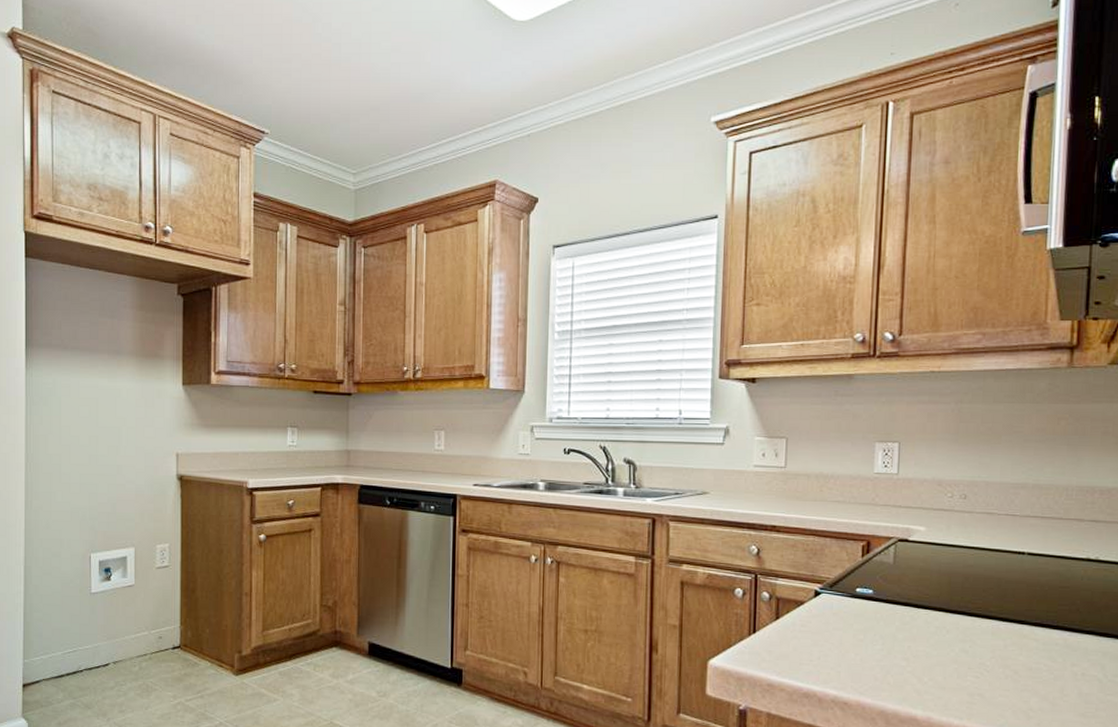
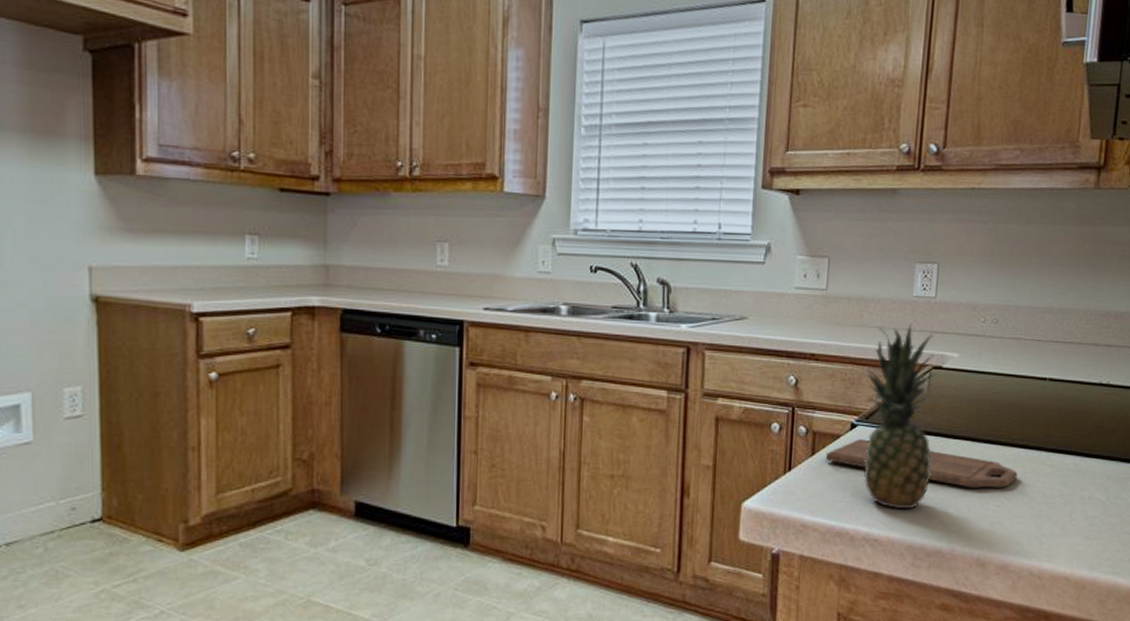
cutting board: none [789,606,997,660] -> present [825,439,1018,488]
fruit: none [827,499,902,676] -> present [864,324,936,510]

